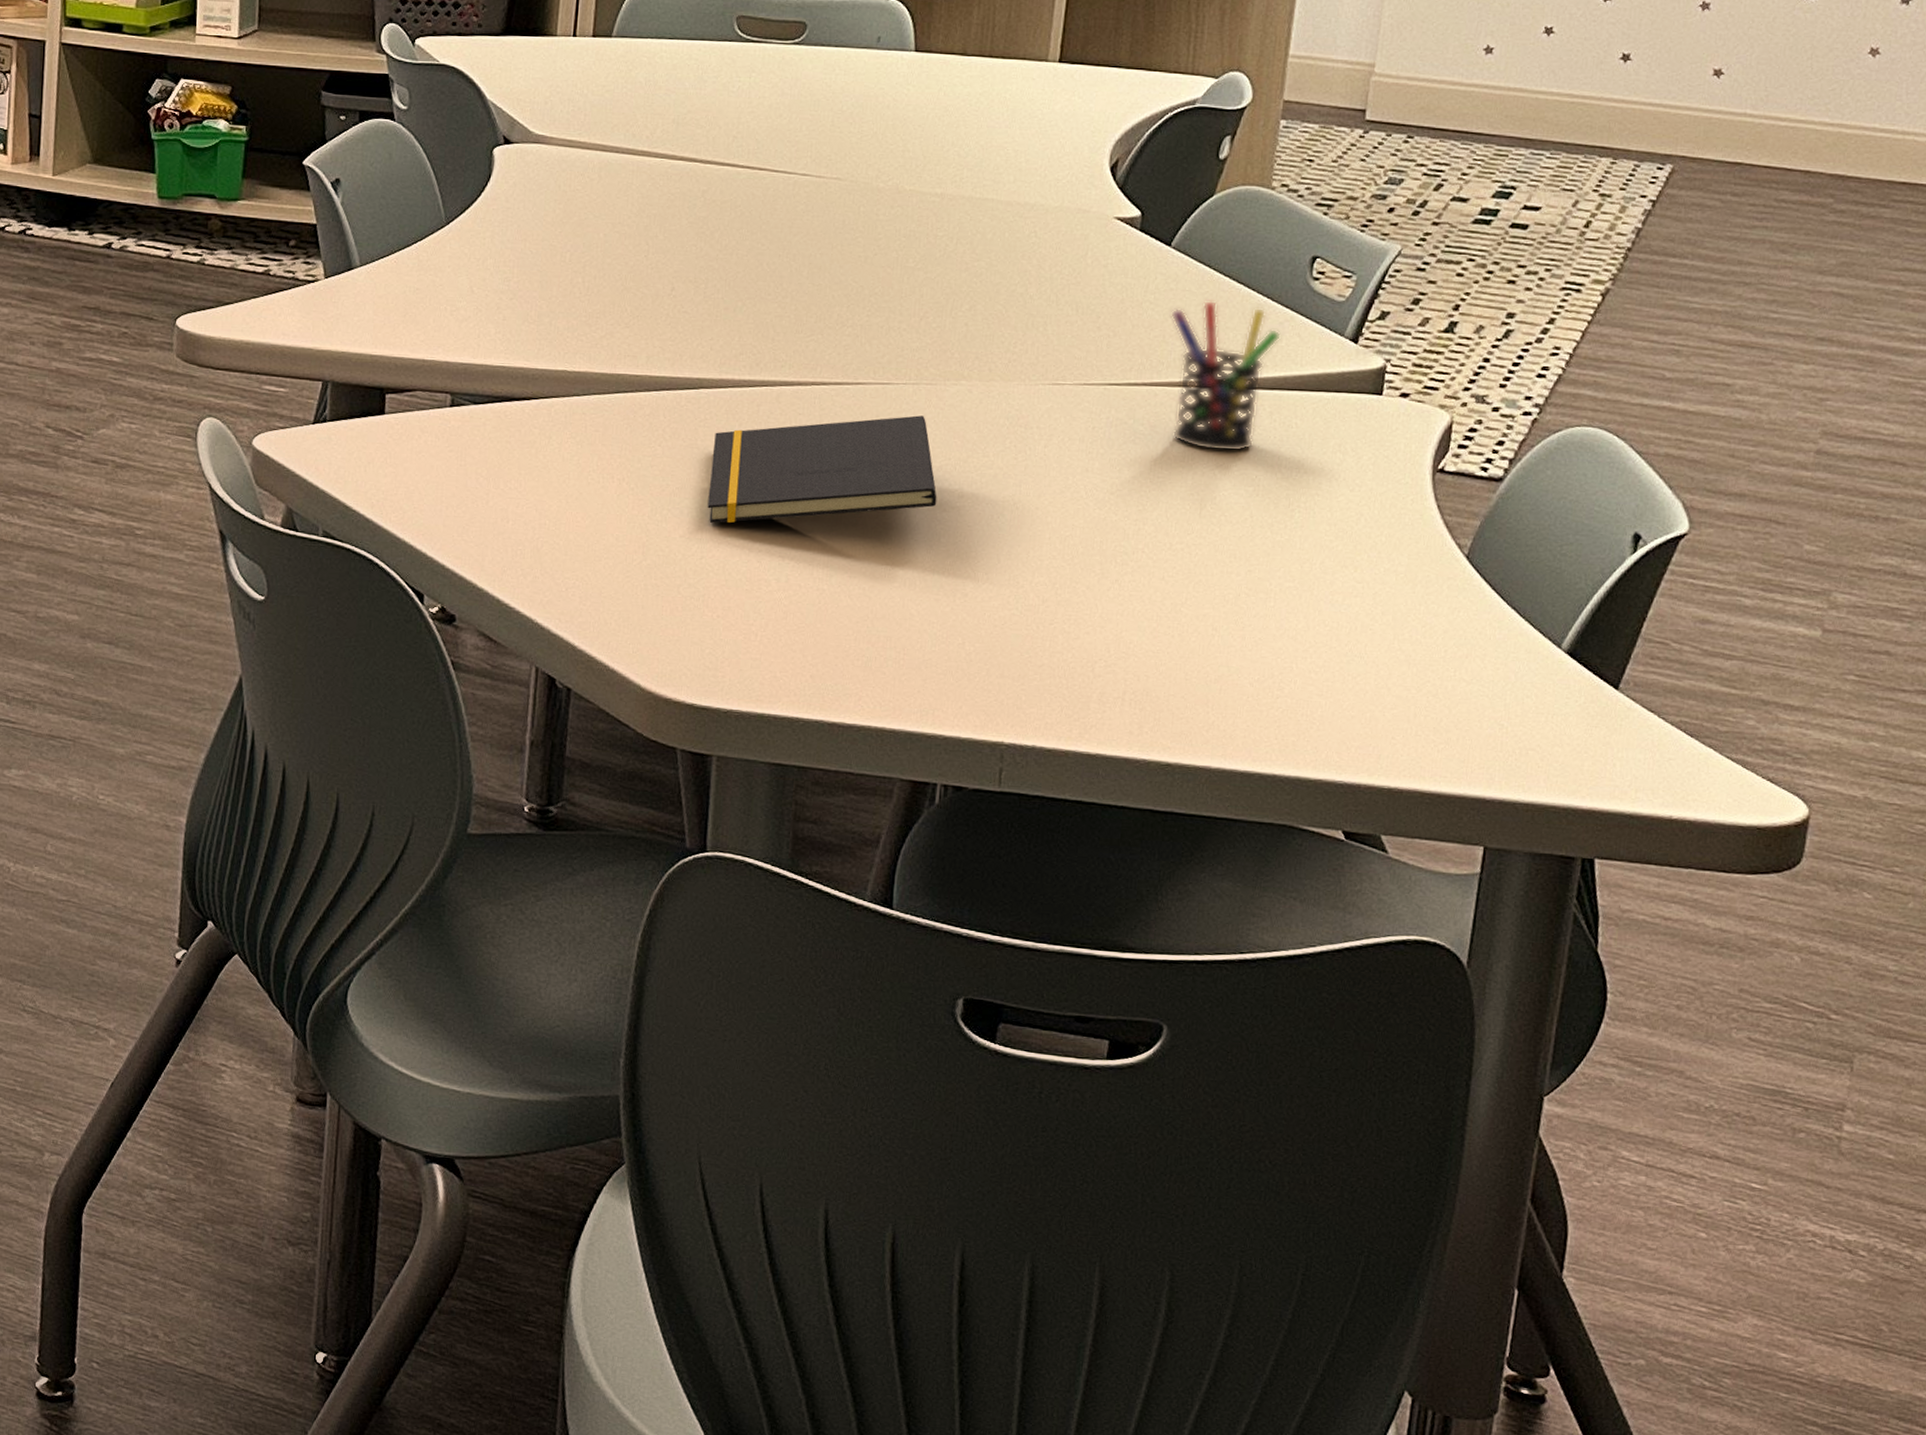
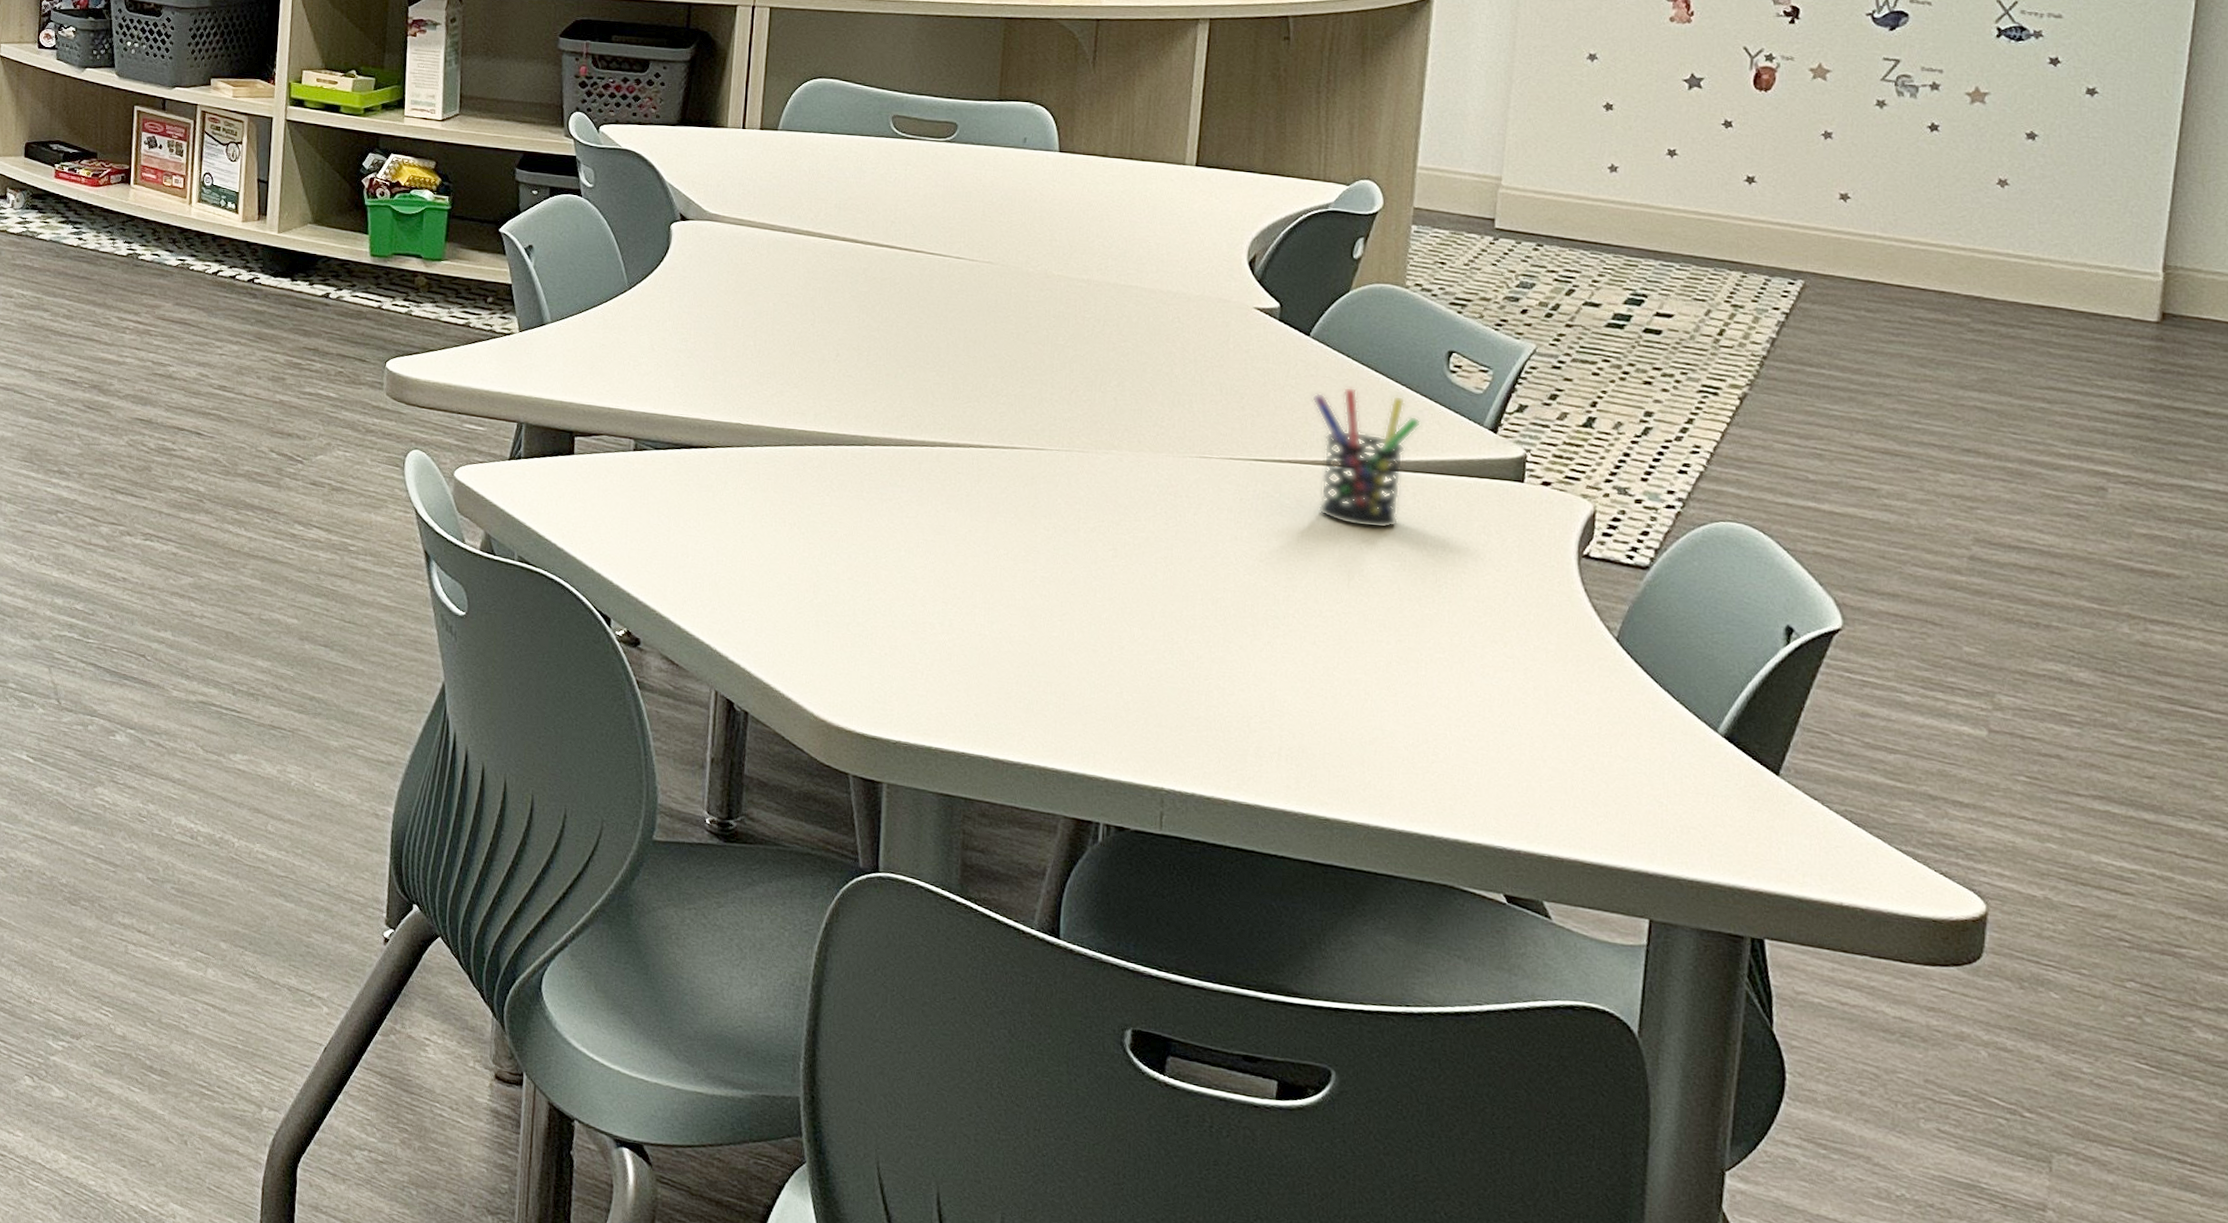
notepad: present [707,415,937,523] -> none [874,479,1092,569]

